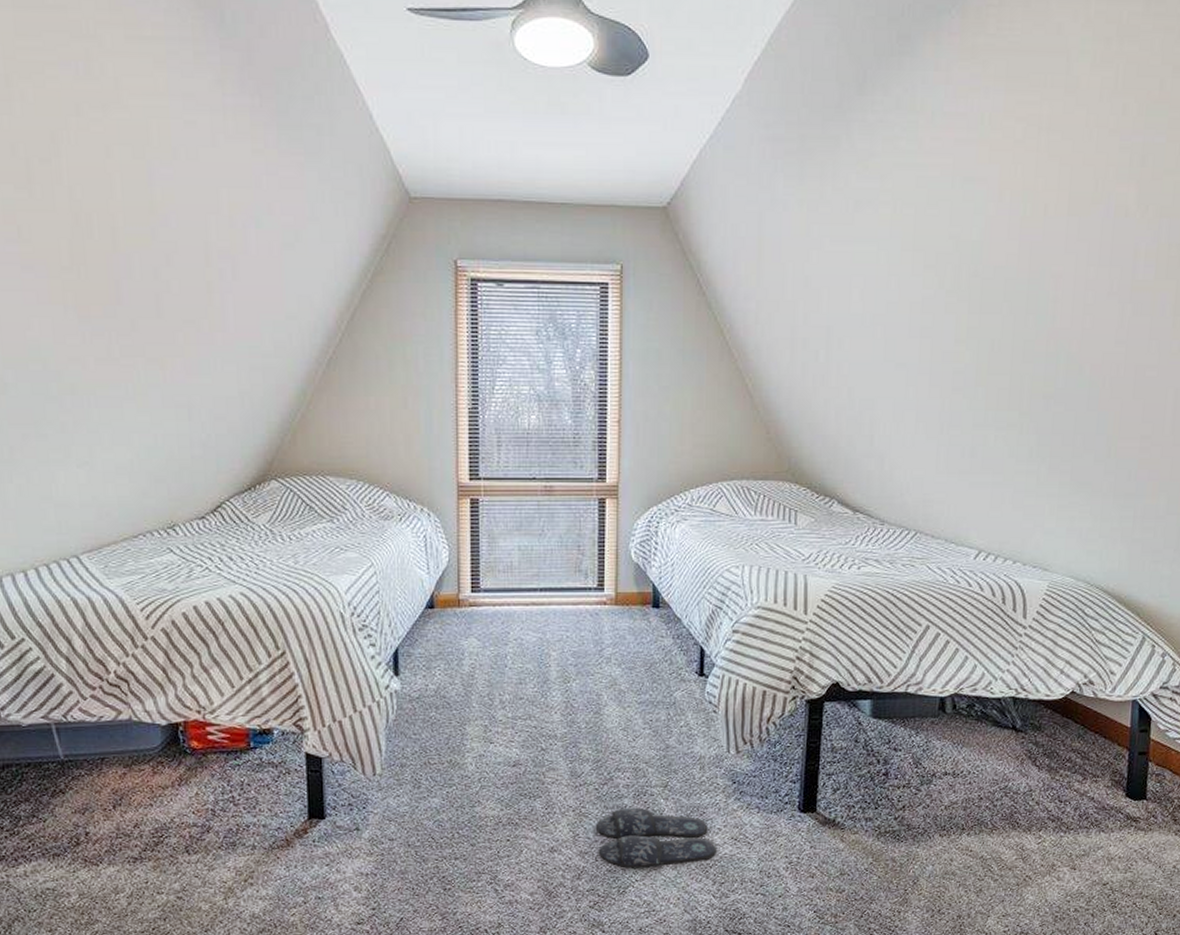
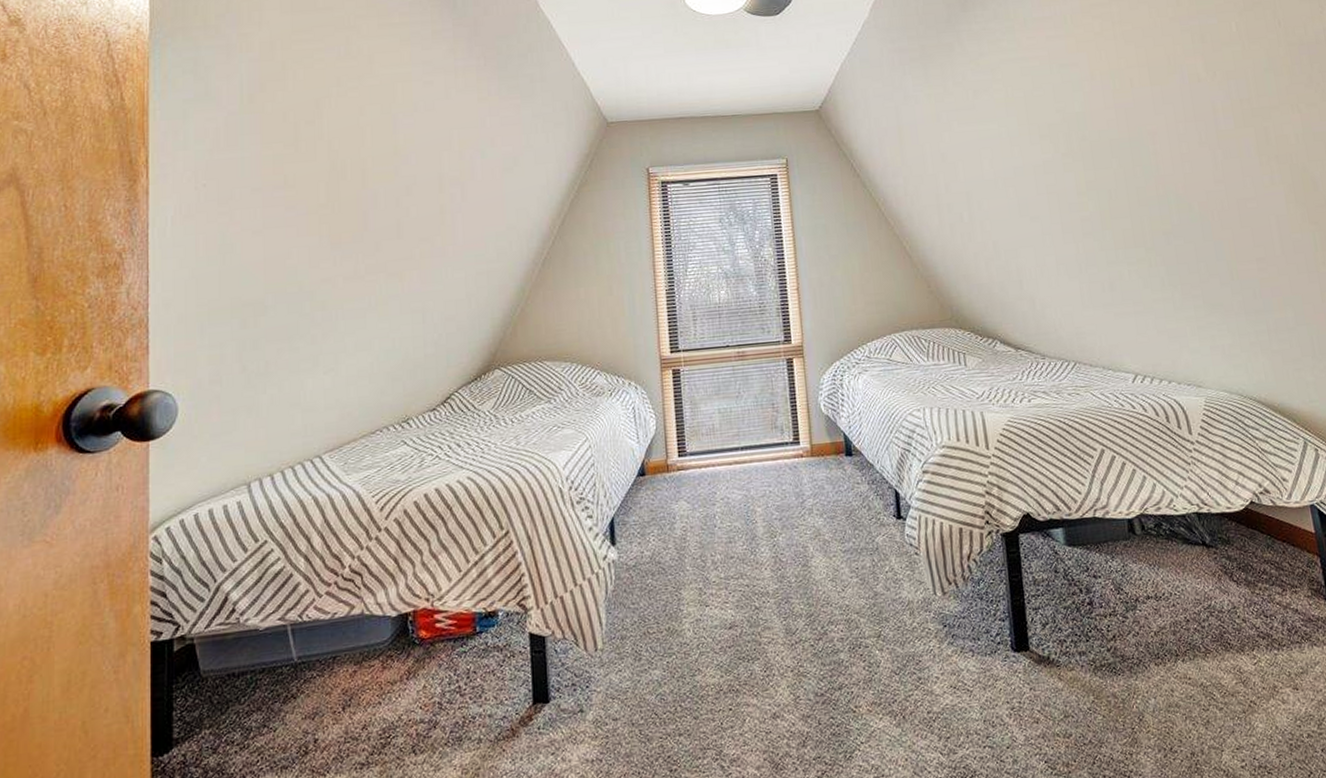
slippers: present [595,807,716,868] -> none [815,661,938,730]

